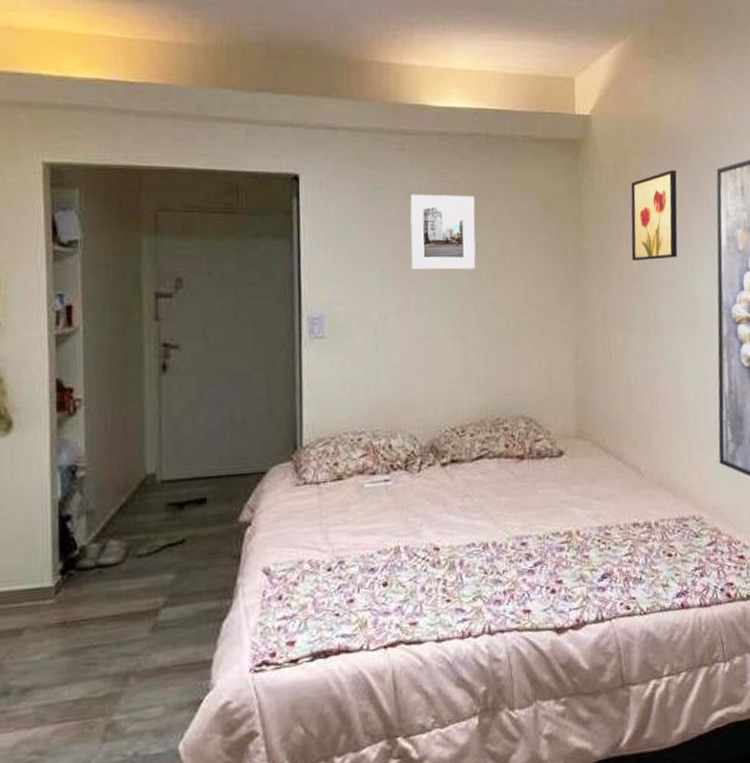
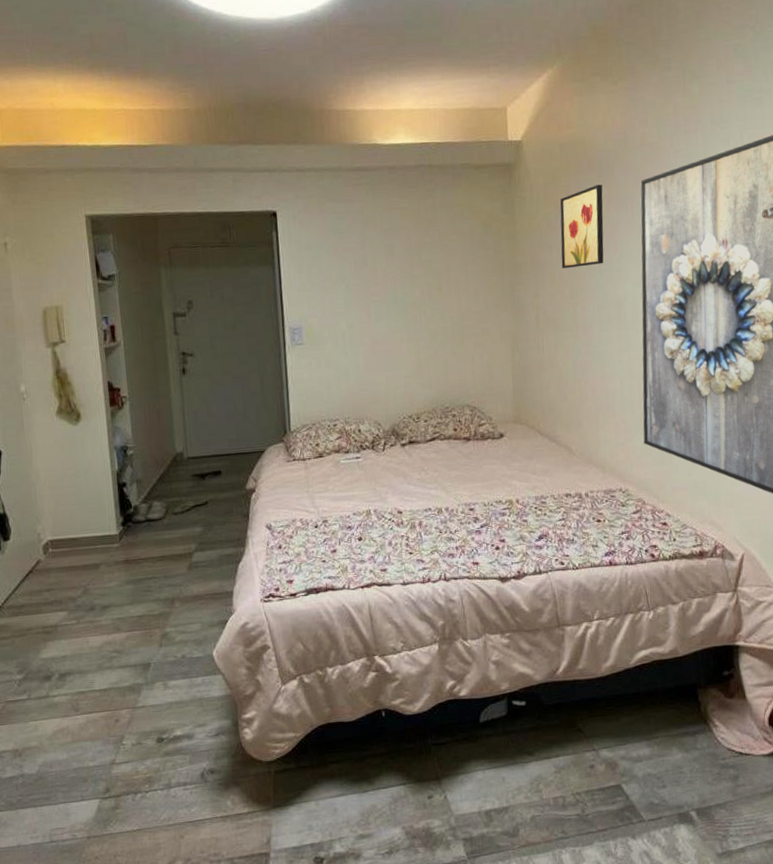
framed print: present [410,194,476,270] -> none [367,220,424,285]

